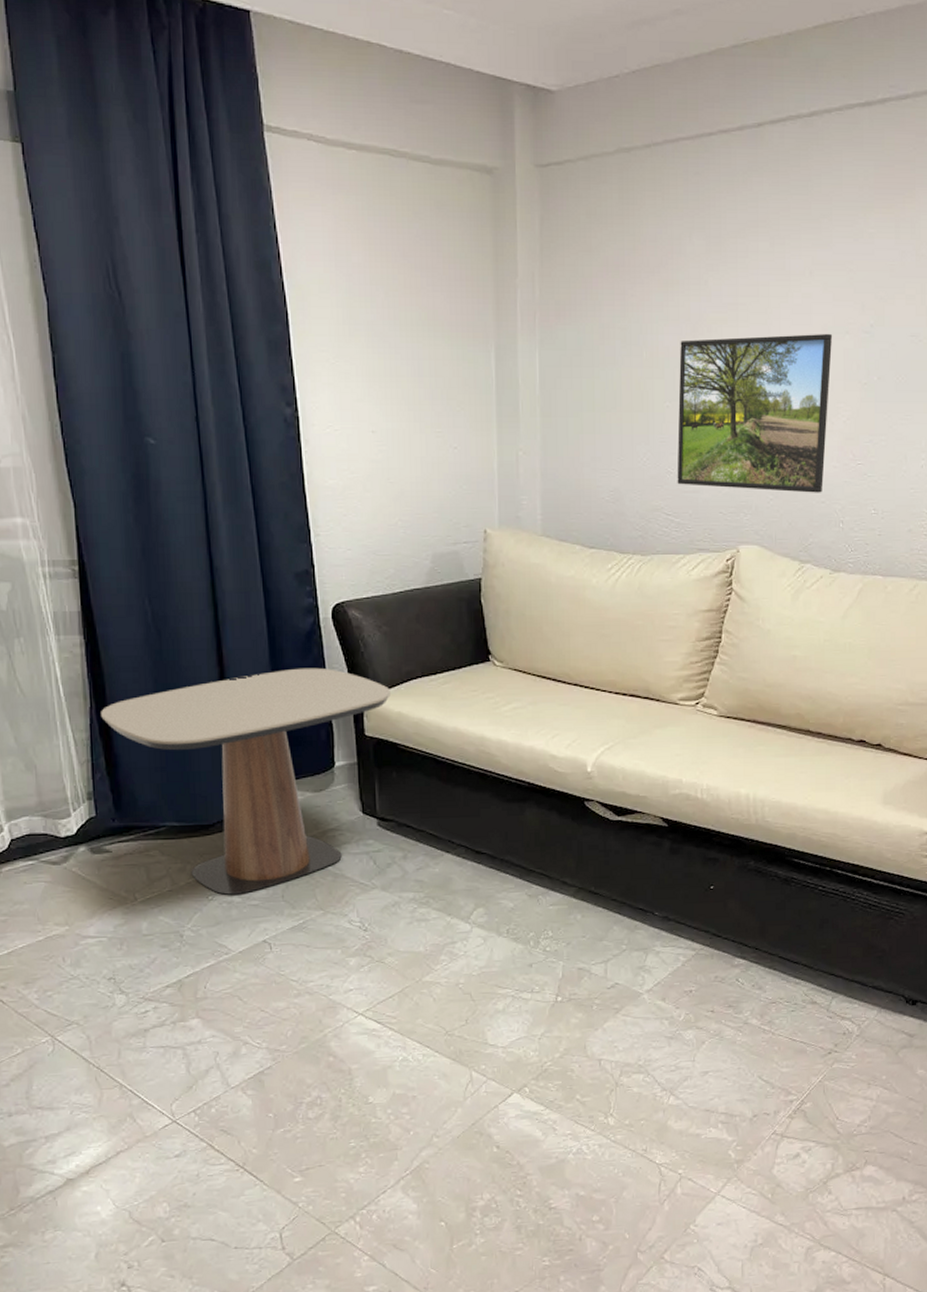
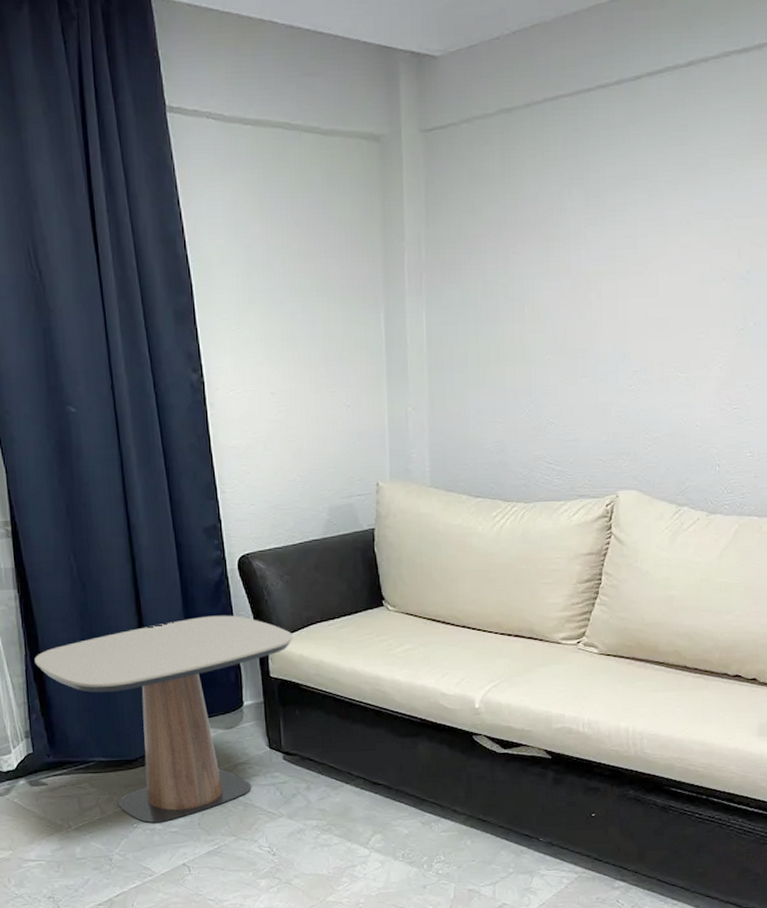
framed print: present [677,333,833,493] -> none [558,281,710,438]

